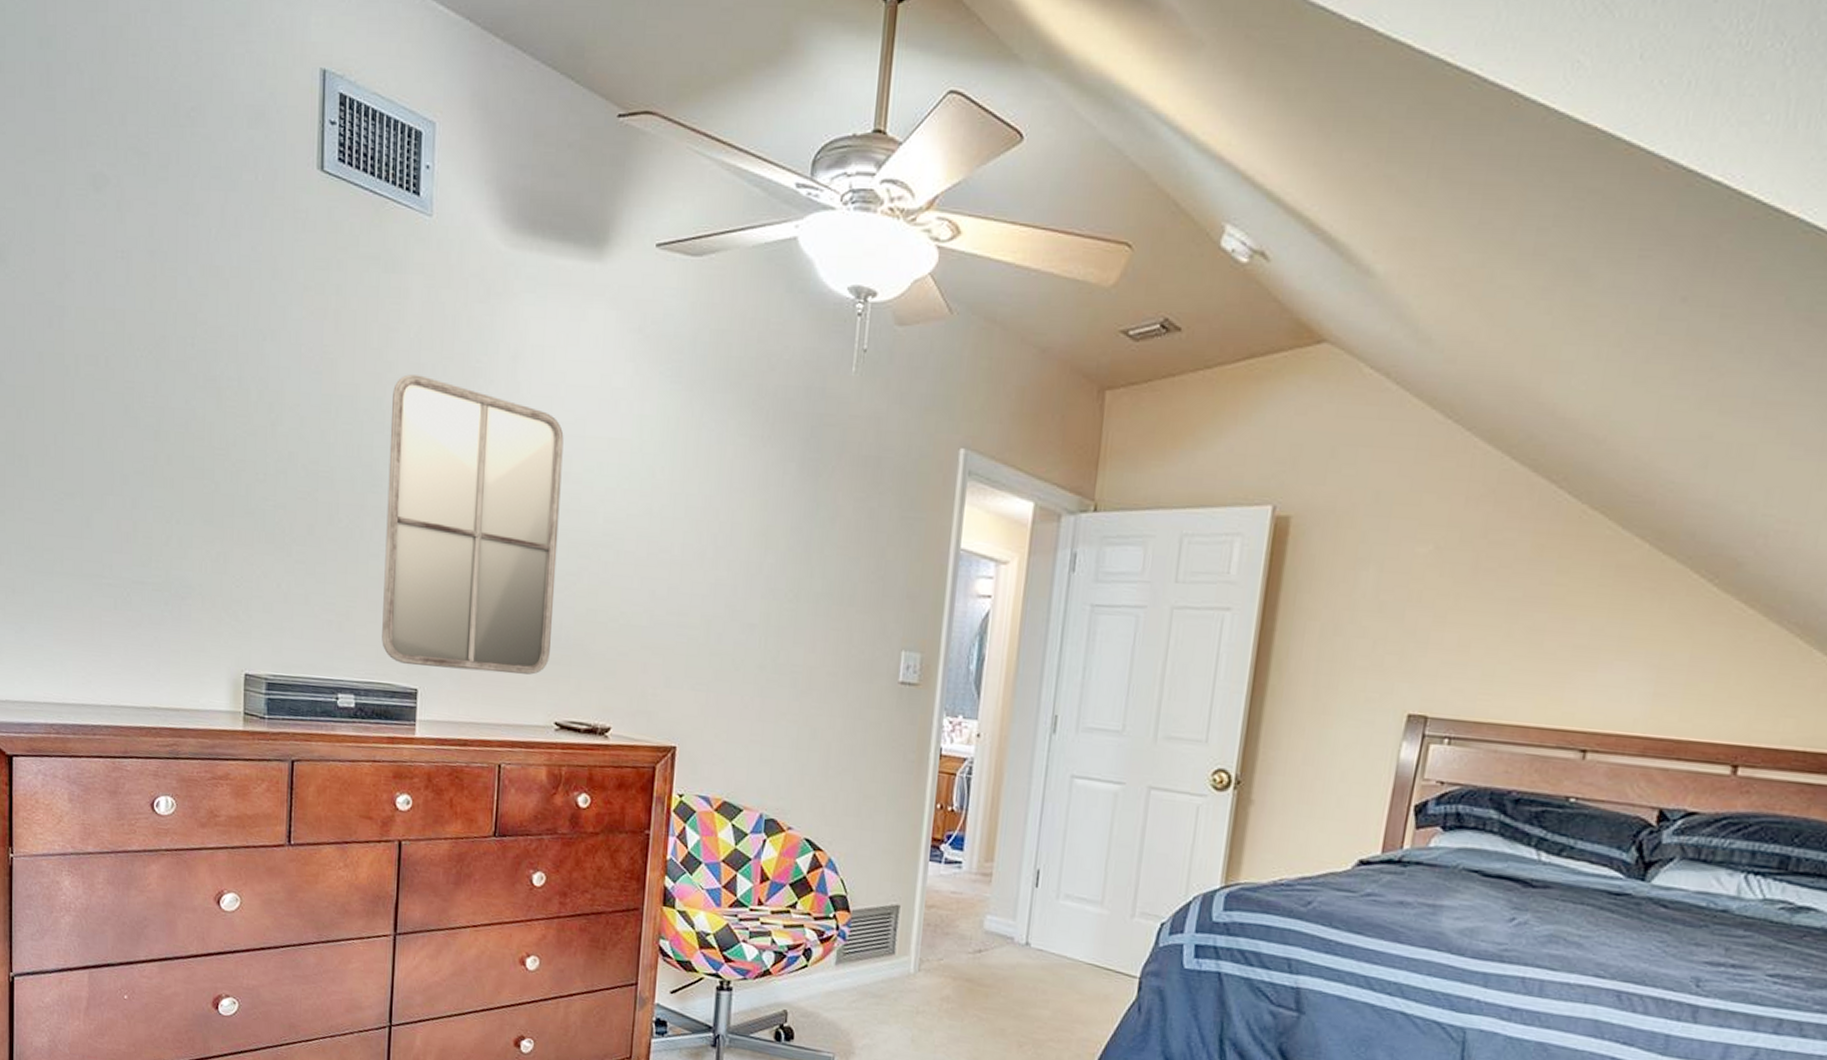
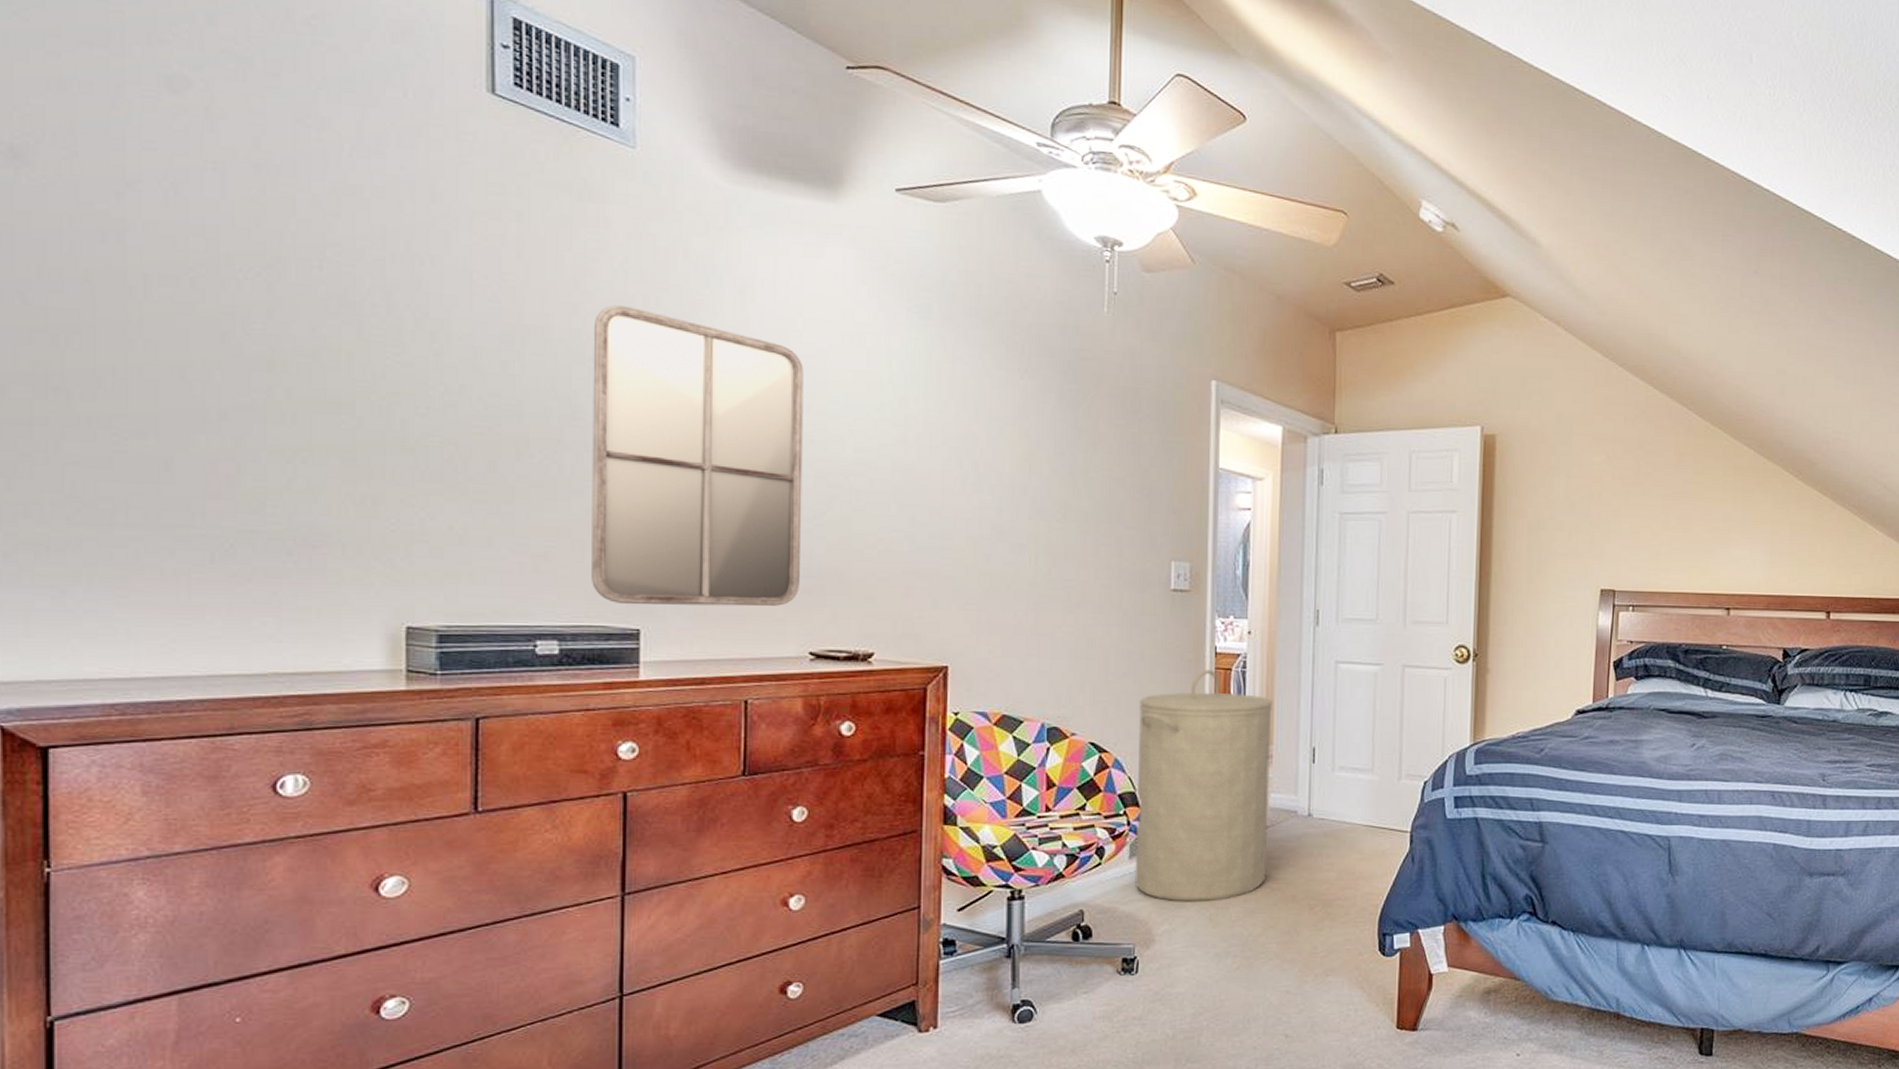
laundry hamper: none [839,772,997,1023] -> present [1135,669,1273,902]

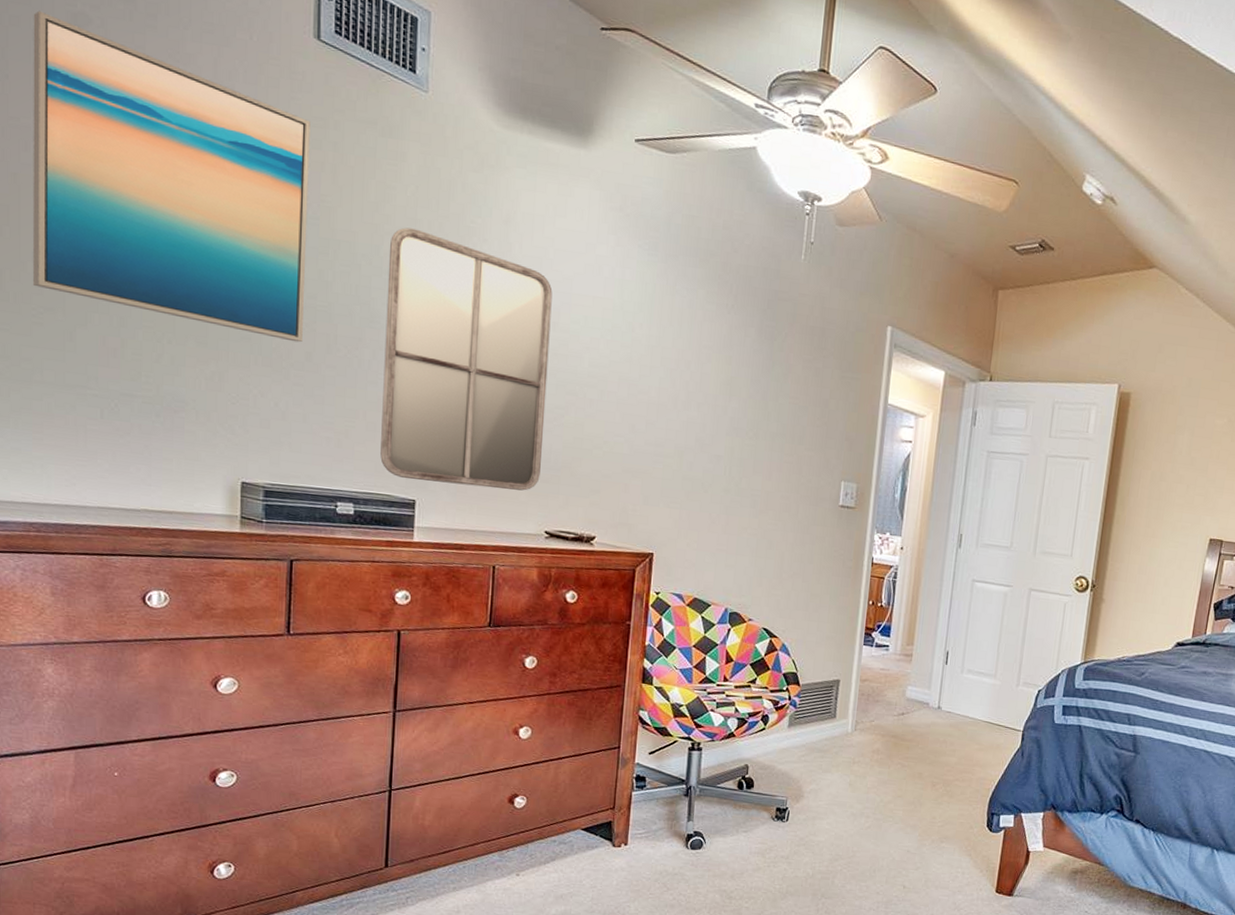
wall art: none [112,74,486,451] -> present [33,10,310,343]
laundry hamper: present [1135,669,1273,902] -> none [791,576,916,770]

